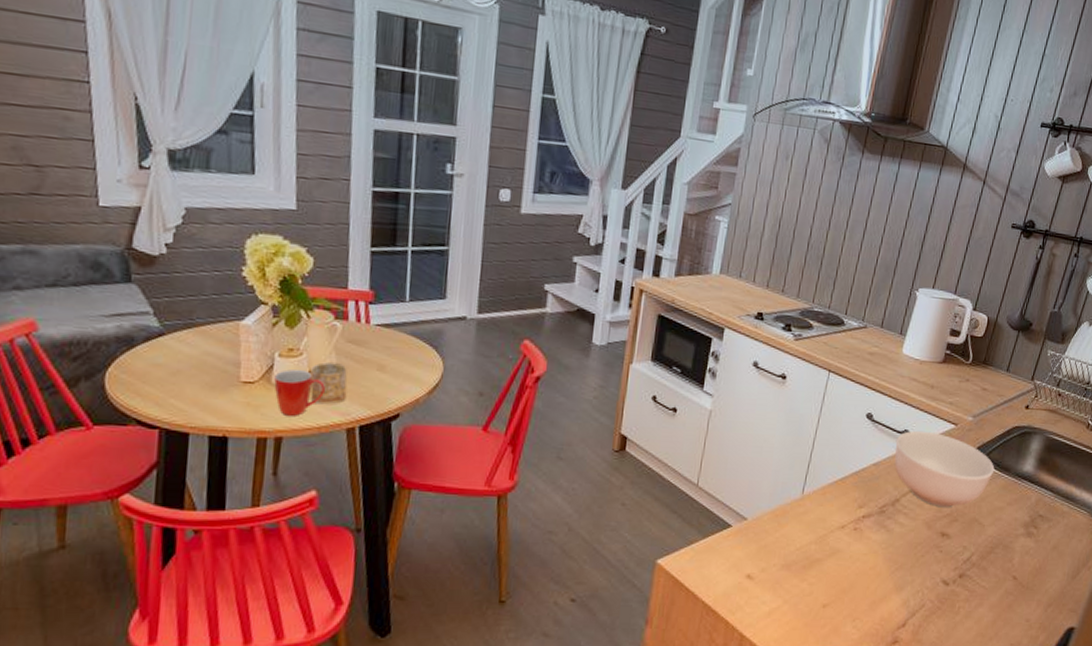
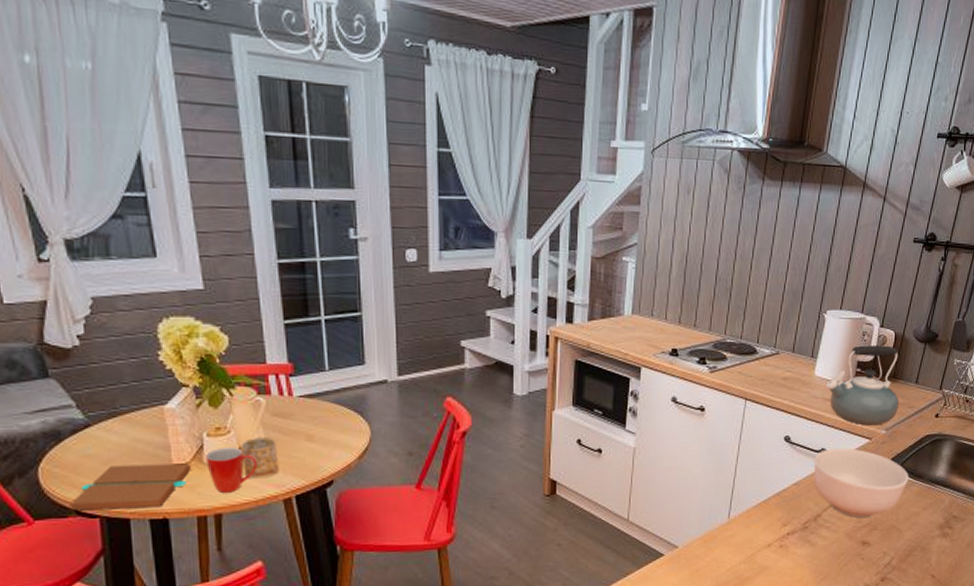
book: none [131,377,258,425] -> present [70,463,191,511]
kettle: none [913,327,990,411] -> present [825,345,900,426]

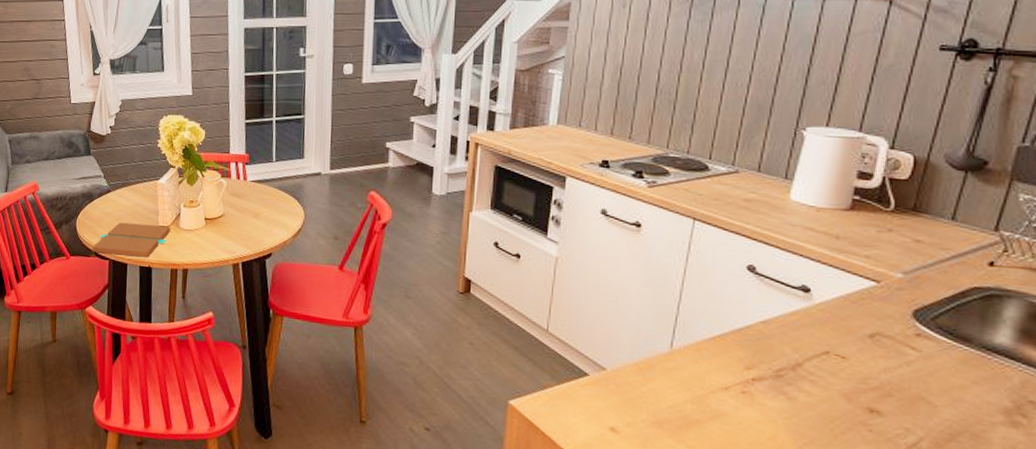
mug: present [206,446,257,493] -> none [181,216,216,253]
mug: present [240,437,279,479] -> none [205,211,232,245]
bowl: present [813,447,909,517] -> none [790,286,946,379]
kettle: present [825,345,900,426] -> none [806,169,925,267]

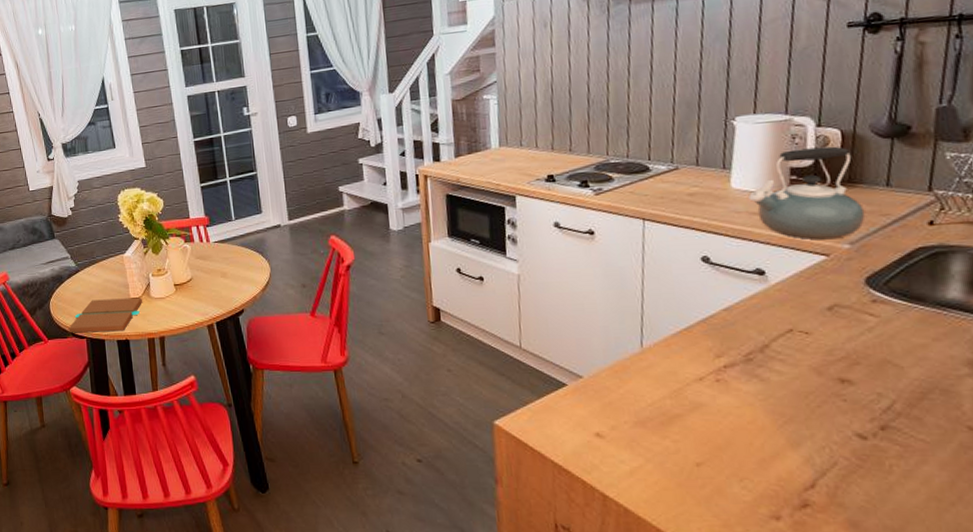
kettle: none [806,169,925,267] -> present [748,146,866,240]

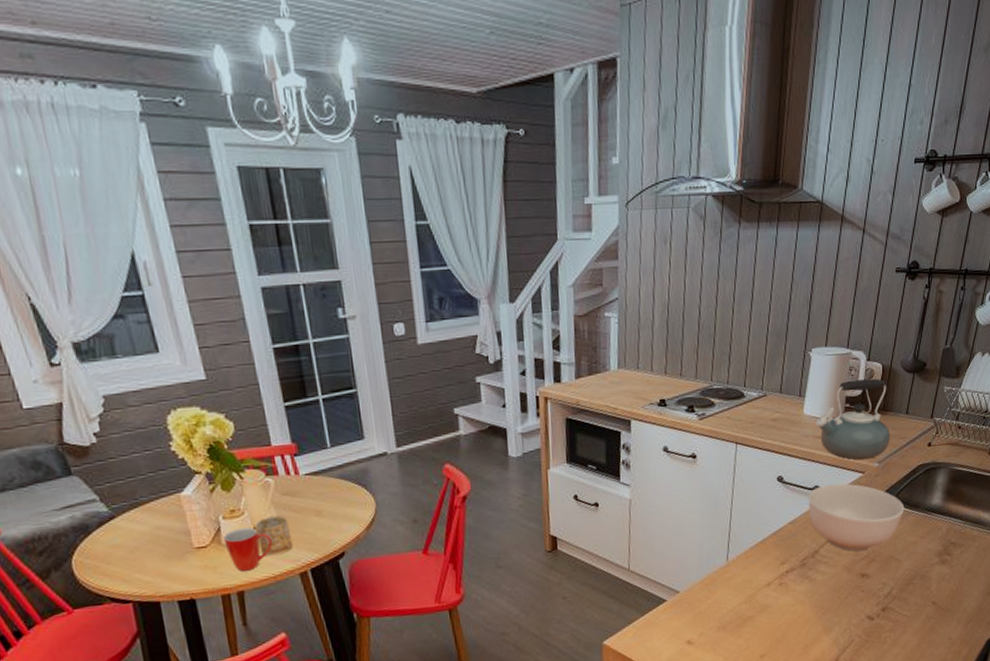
book: present [68,297,142,333] -> none [104,546,211,598]
mug: none [152,283,187,320] -> present [223,527,273,571]
mug: none [175,276,203,309] -> present [255,516,293,556]
bowl: none [747,266,901,349] -> present [808,483,905,551]

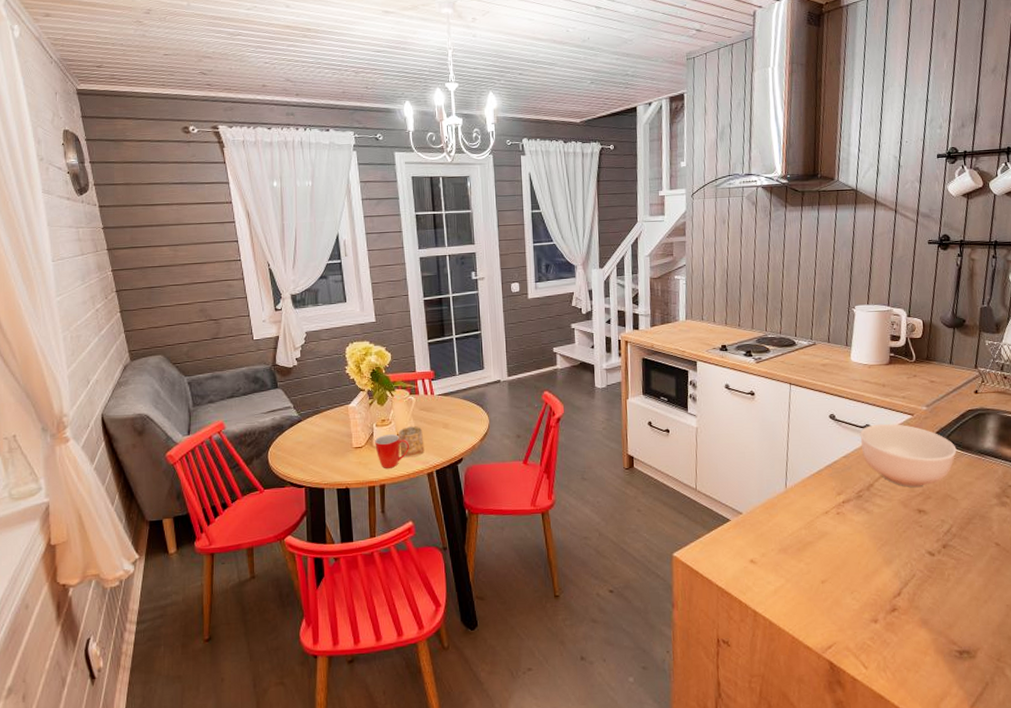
kettle: present [815,378,891,460] -> none [862,332,937,403]

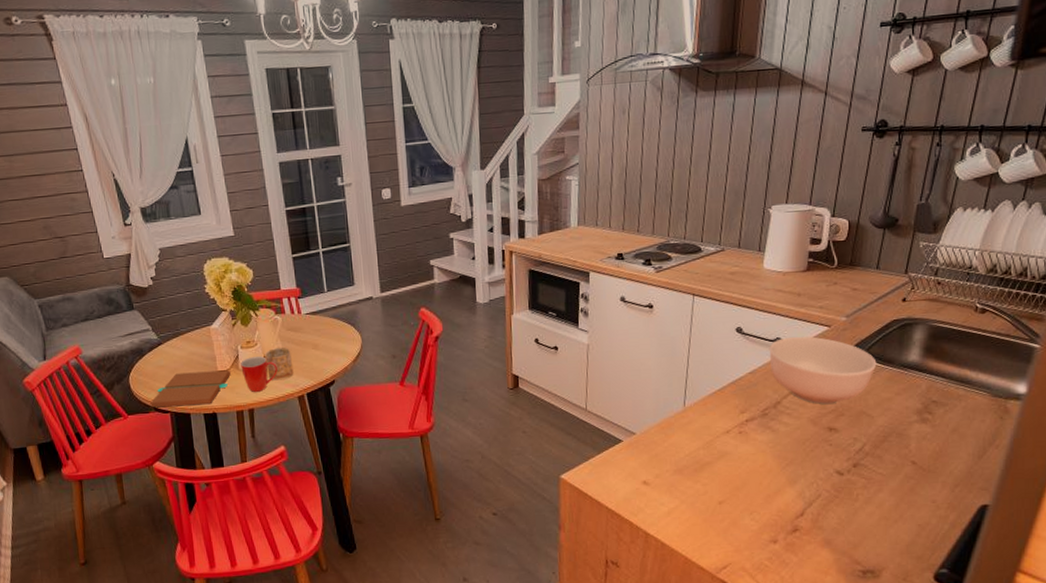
book: none [287,447,365,483] -> present [150,370,231,408]

